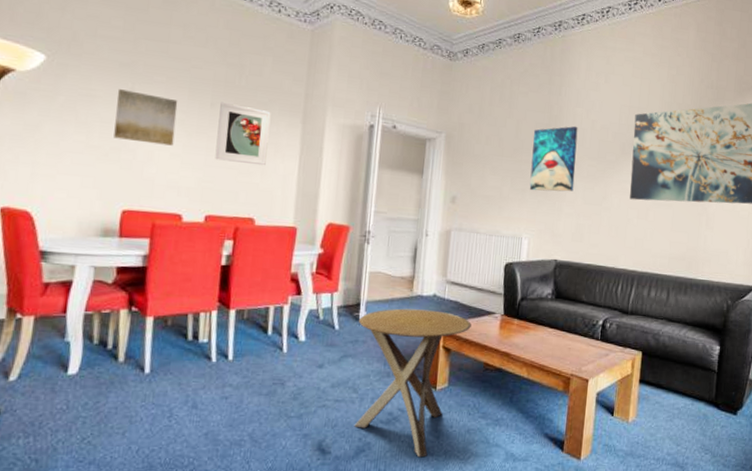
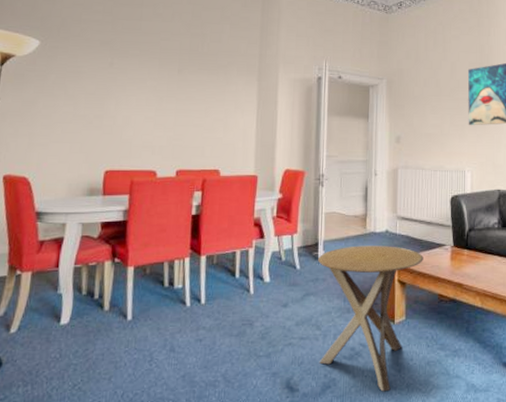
wall art: present [114,89,178,146] -> none [97,64,150,110]
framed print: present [215,101,271,166] -> none [183,67,230,122]

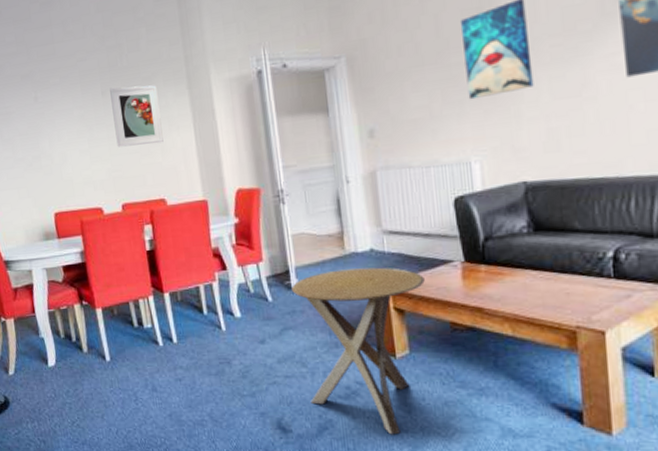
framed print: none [183,67,230,122] -> present [110,85,164,147]

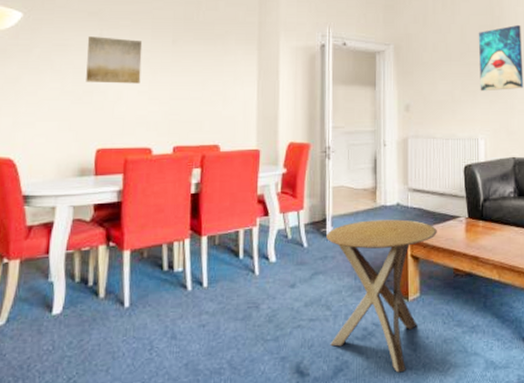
wall art: none [25,97,80,148] -> present [86,36,143,84]
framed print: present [110,85,164,147] -> none [179,37,228,94]

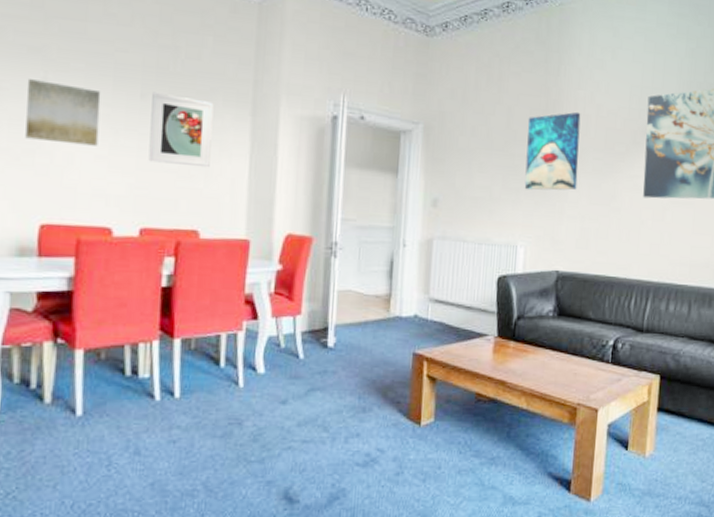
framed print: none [179,37,228,94] -> present [148,91,214,168]
side table: present [326,219,437,373] -> none [325,332,460,504]

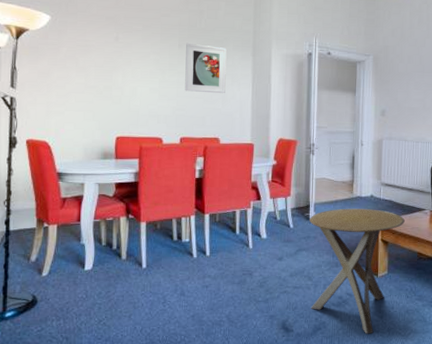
wall art: present [25,79,101,146] -> none [106,39,153,82]
side table: none [325,332,460,504] -> present [309,208,405,334]

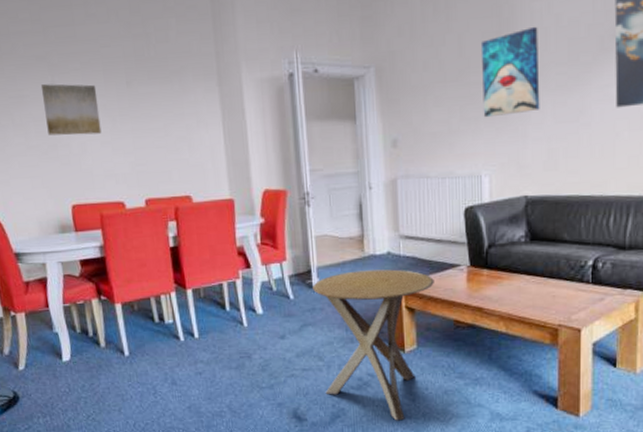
wall art: none [106,39,153,82] -> present [40,84,102,136]
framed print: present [185,42,227,94] -> none [135,78,191,141]

